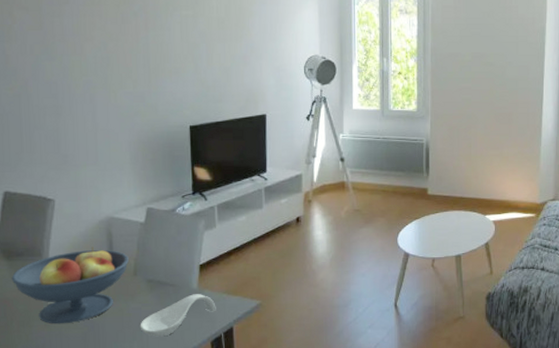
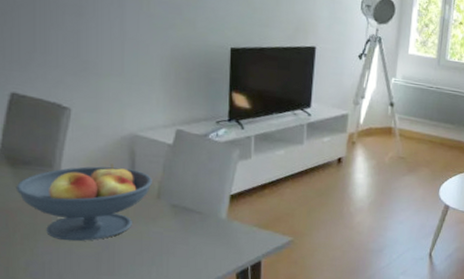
spoon rest: present [140,294,216,337] -> none [160,224,245,264]

